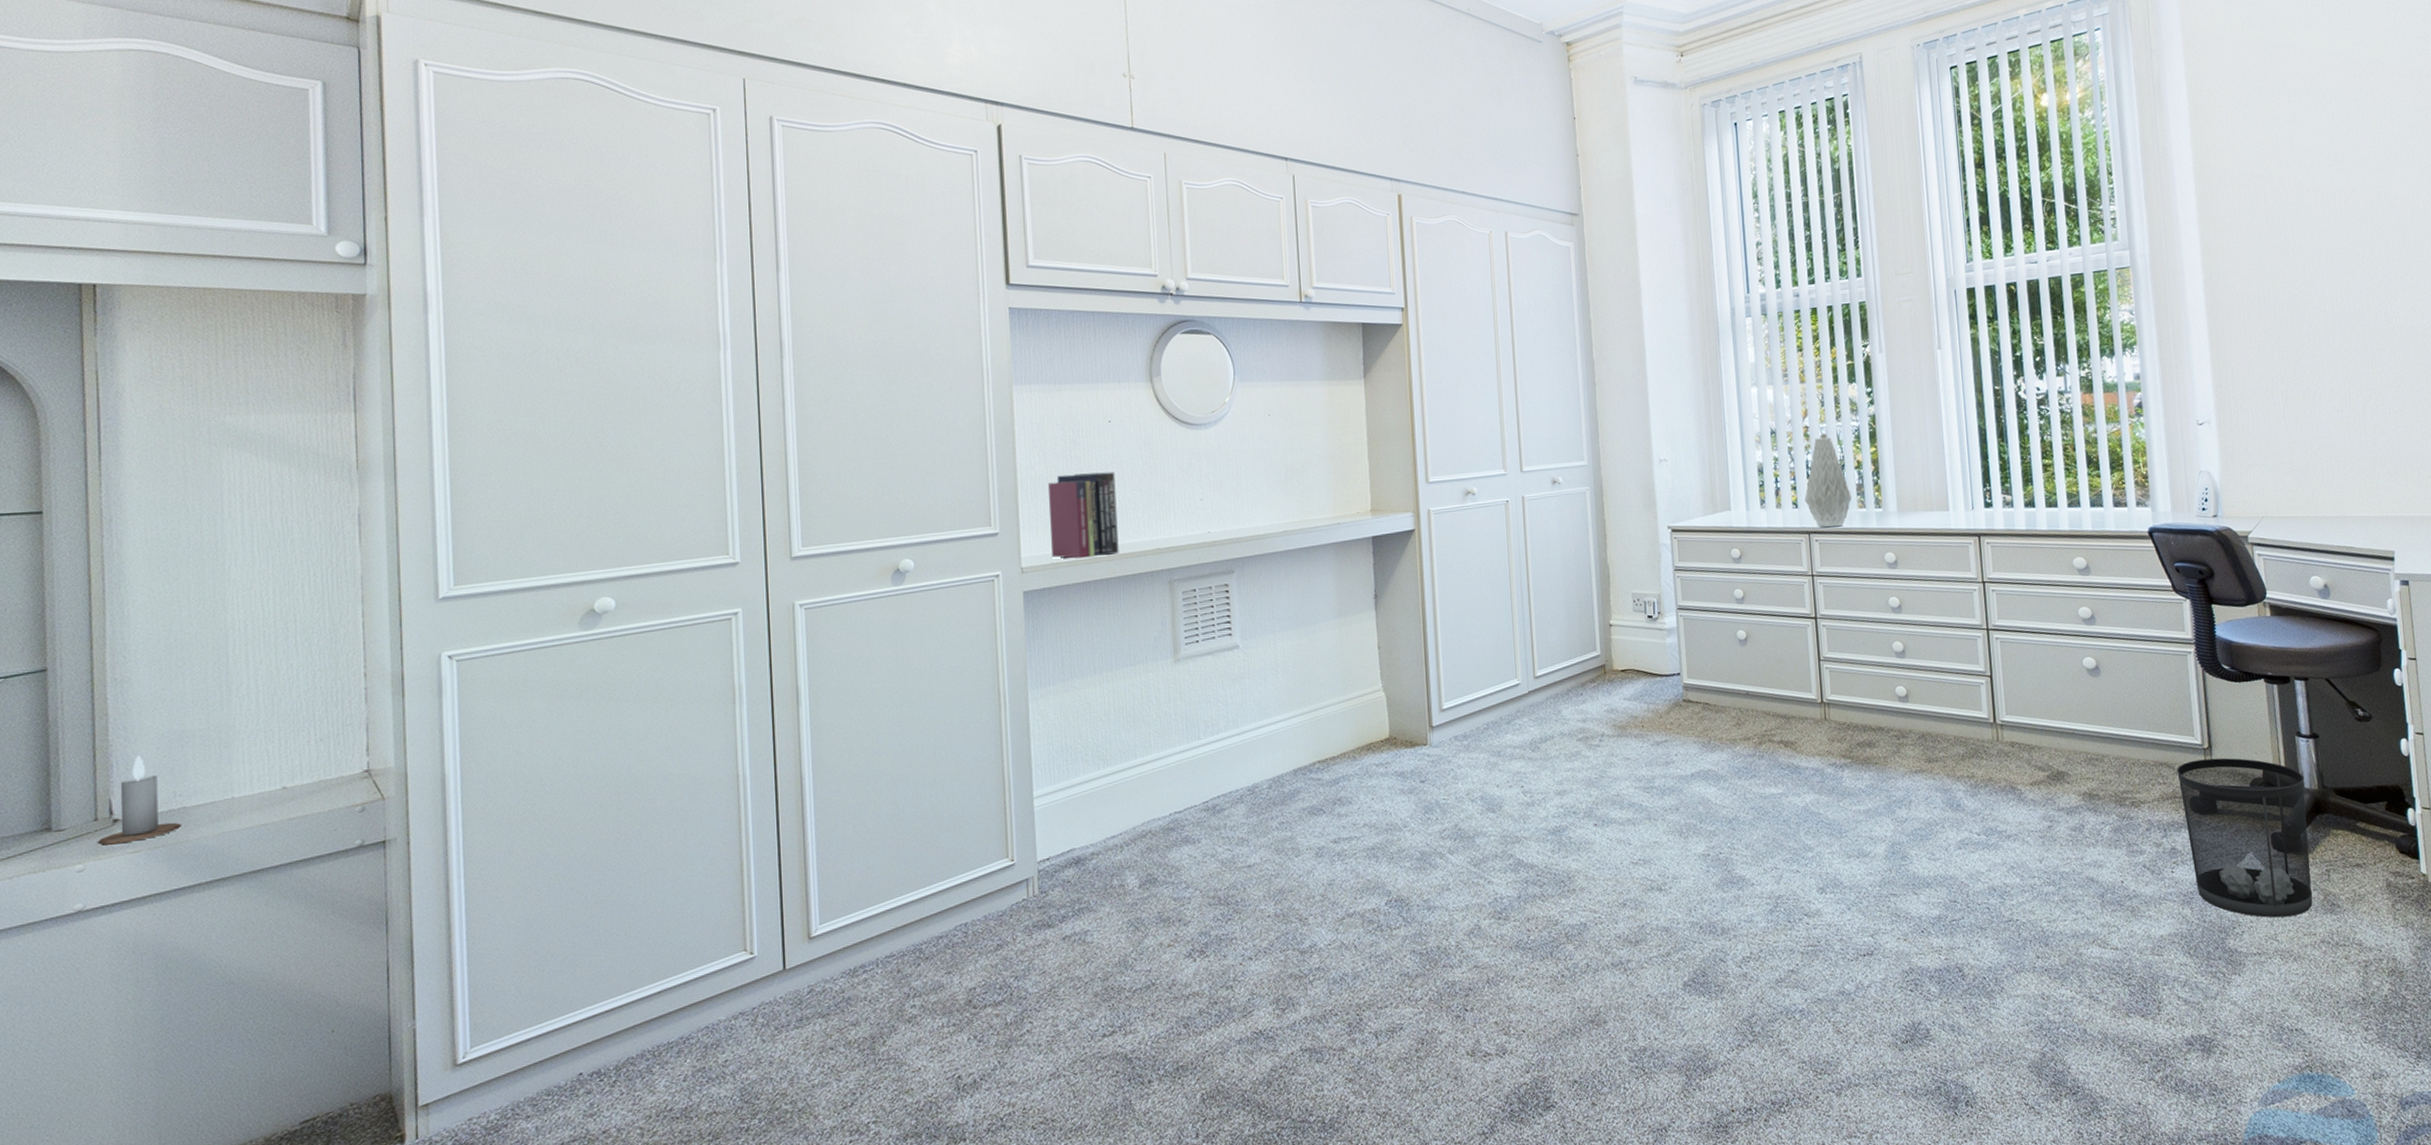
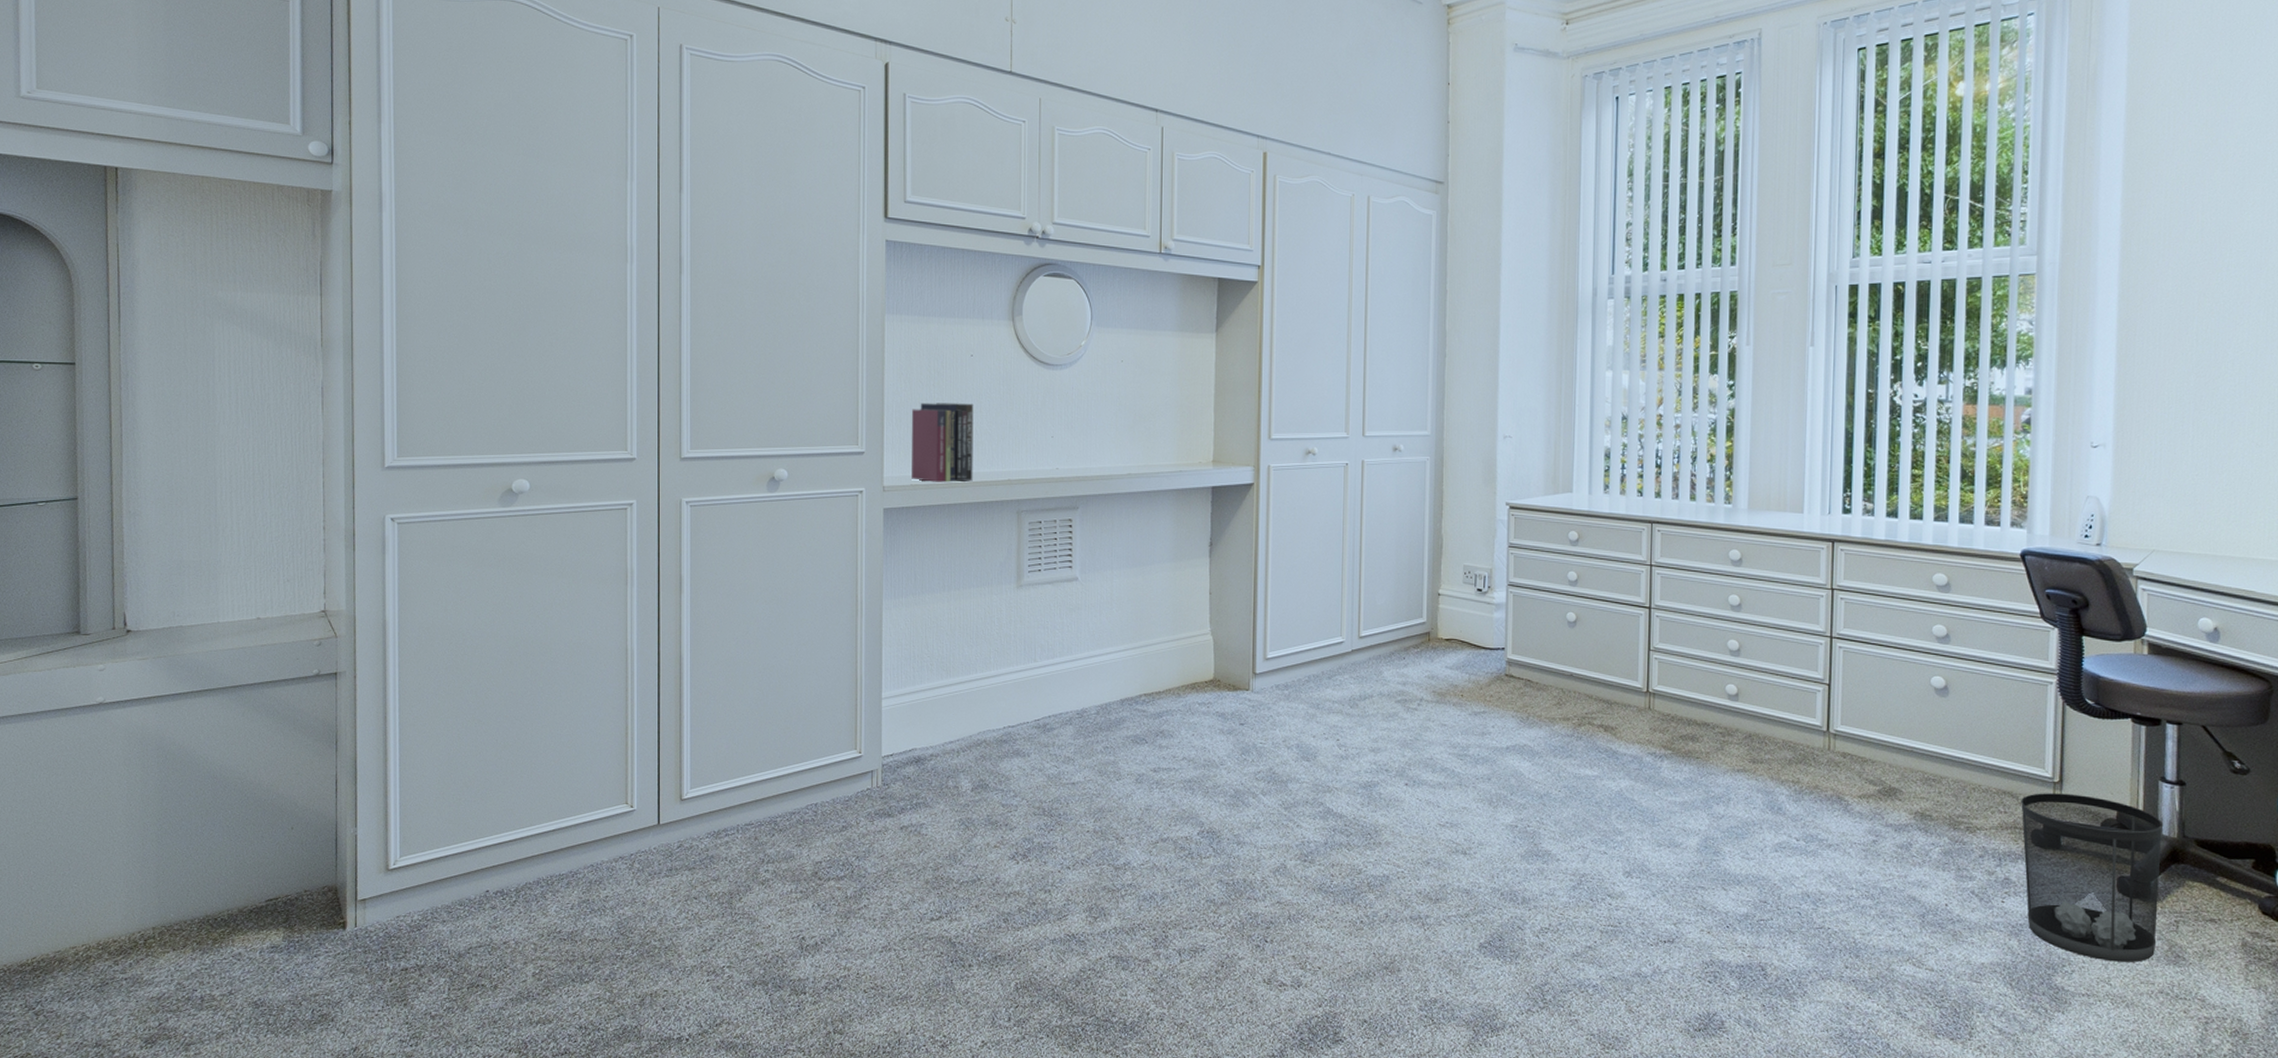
candle: present [97,755,182,845] -> none [115,578,179,651]
vase: present [1805,437,1851,528] -> none [1651,428,1700,519]

